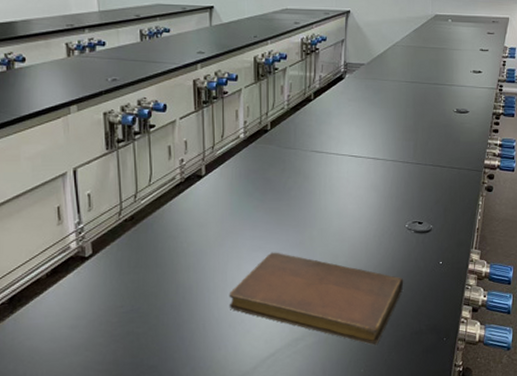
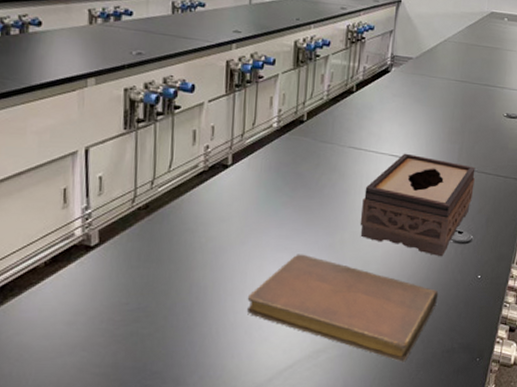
tissue box: none [326,153,430,247] -> present [360,153,476,257]

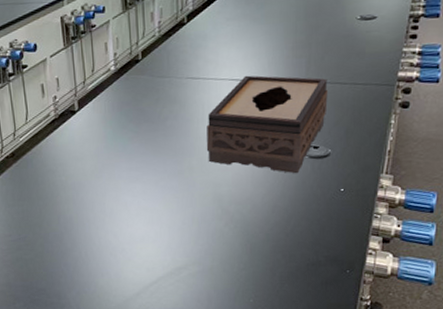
notebook: present [246,254,439,362] -> none [108,182,297,276]

